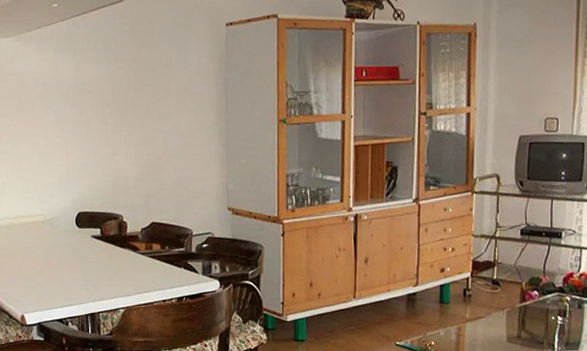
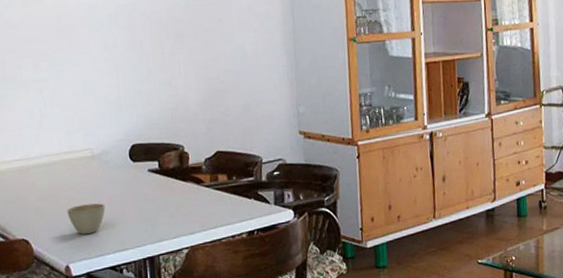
cup: none [23,263,55,289] -> present [67,203,106,234]

